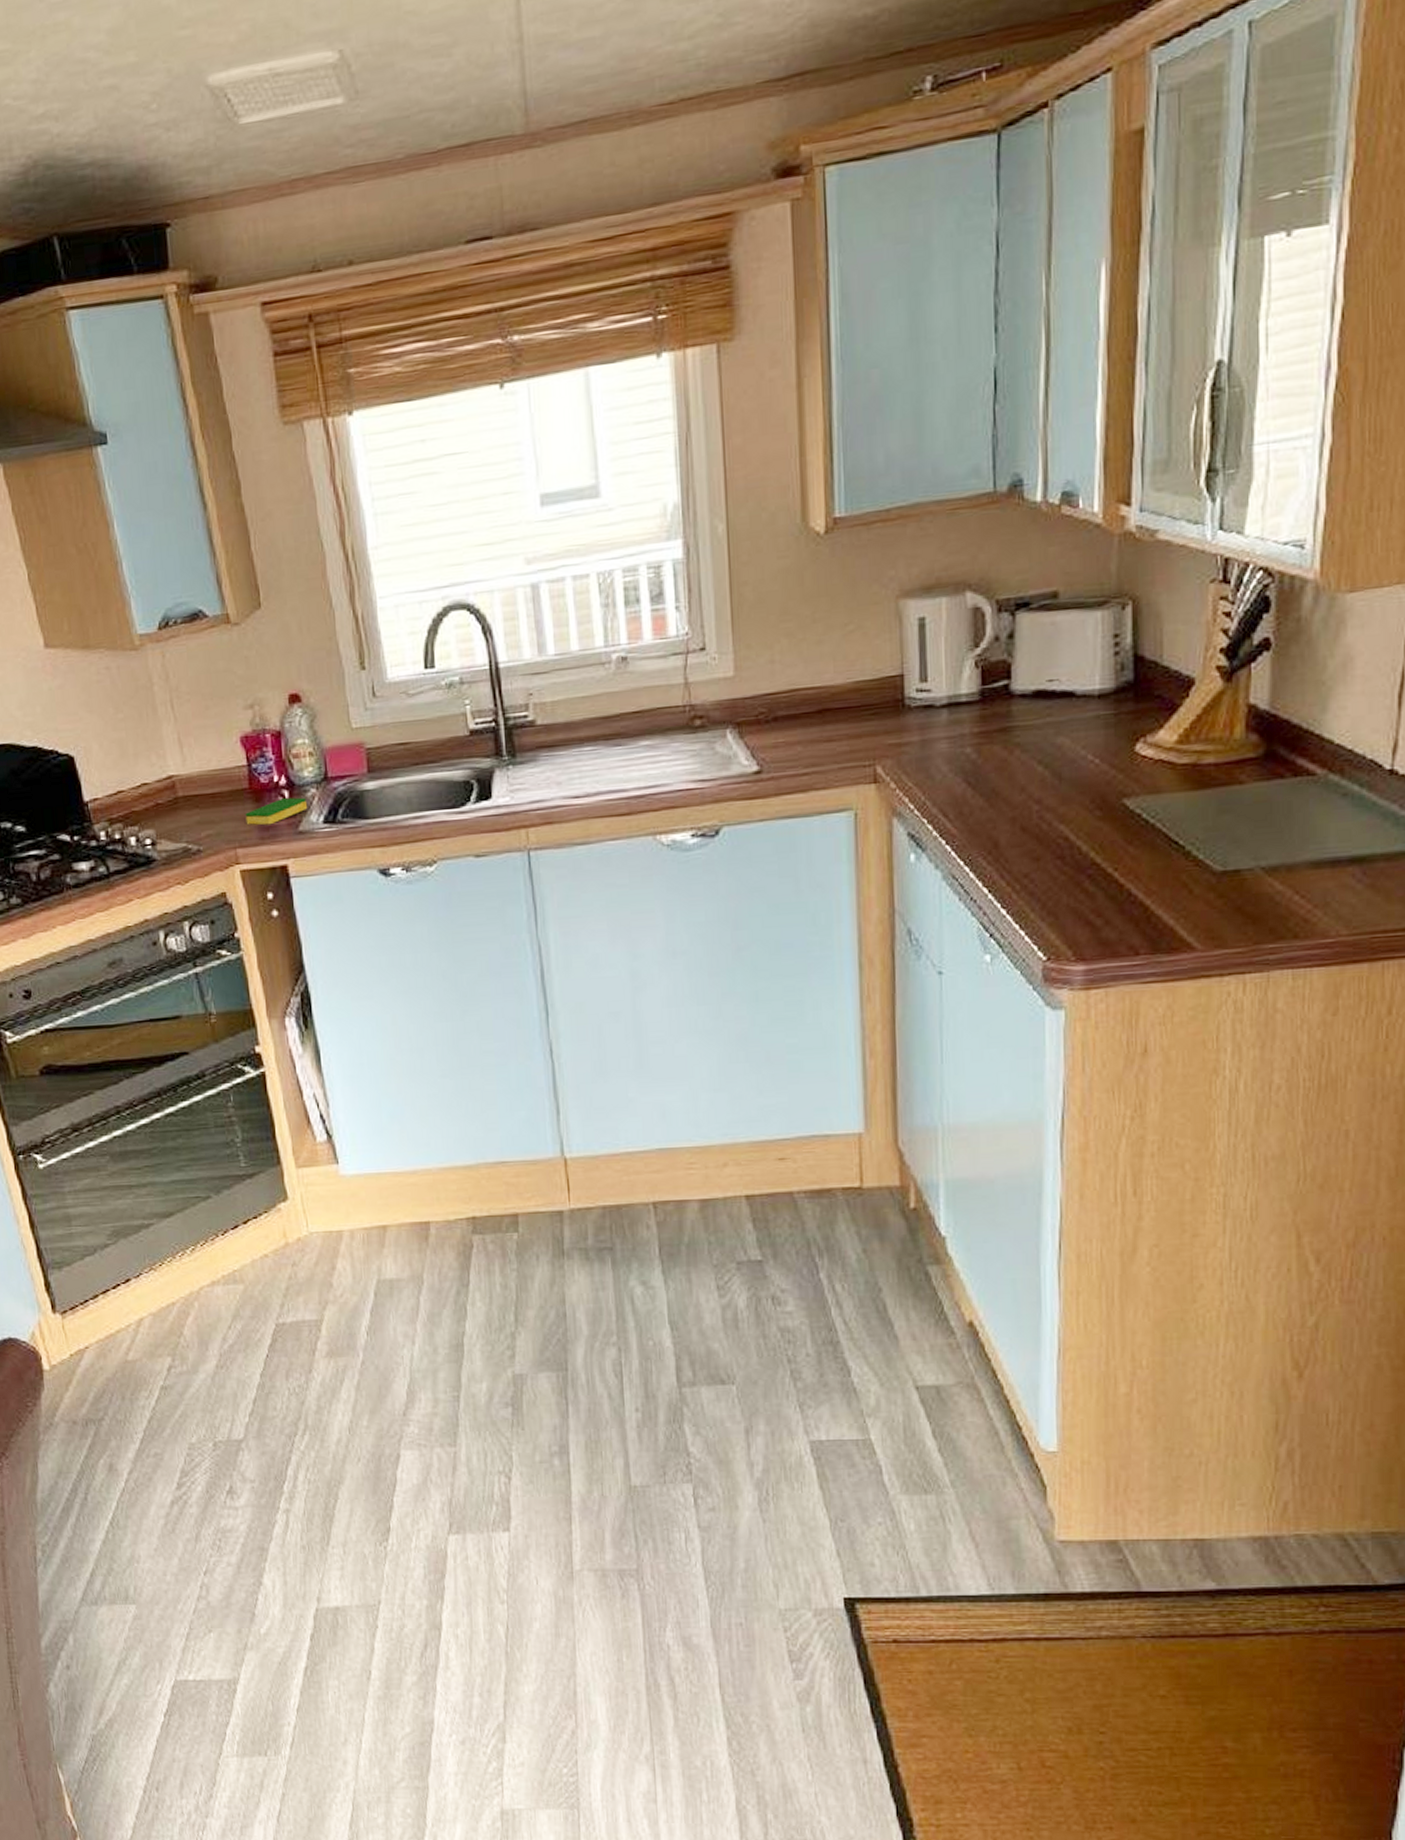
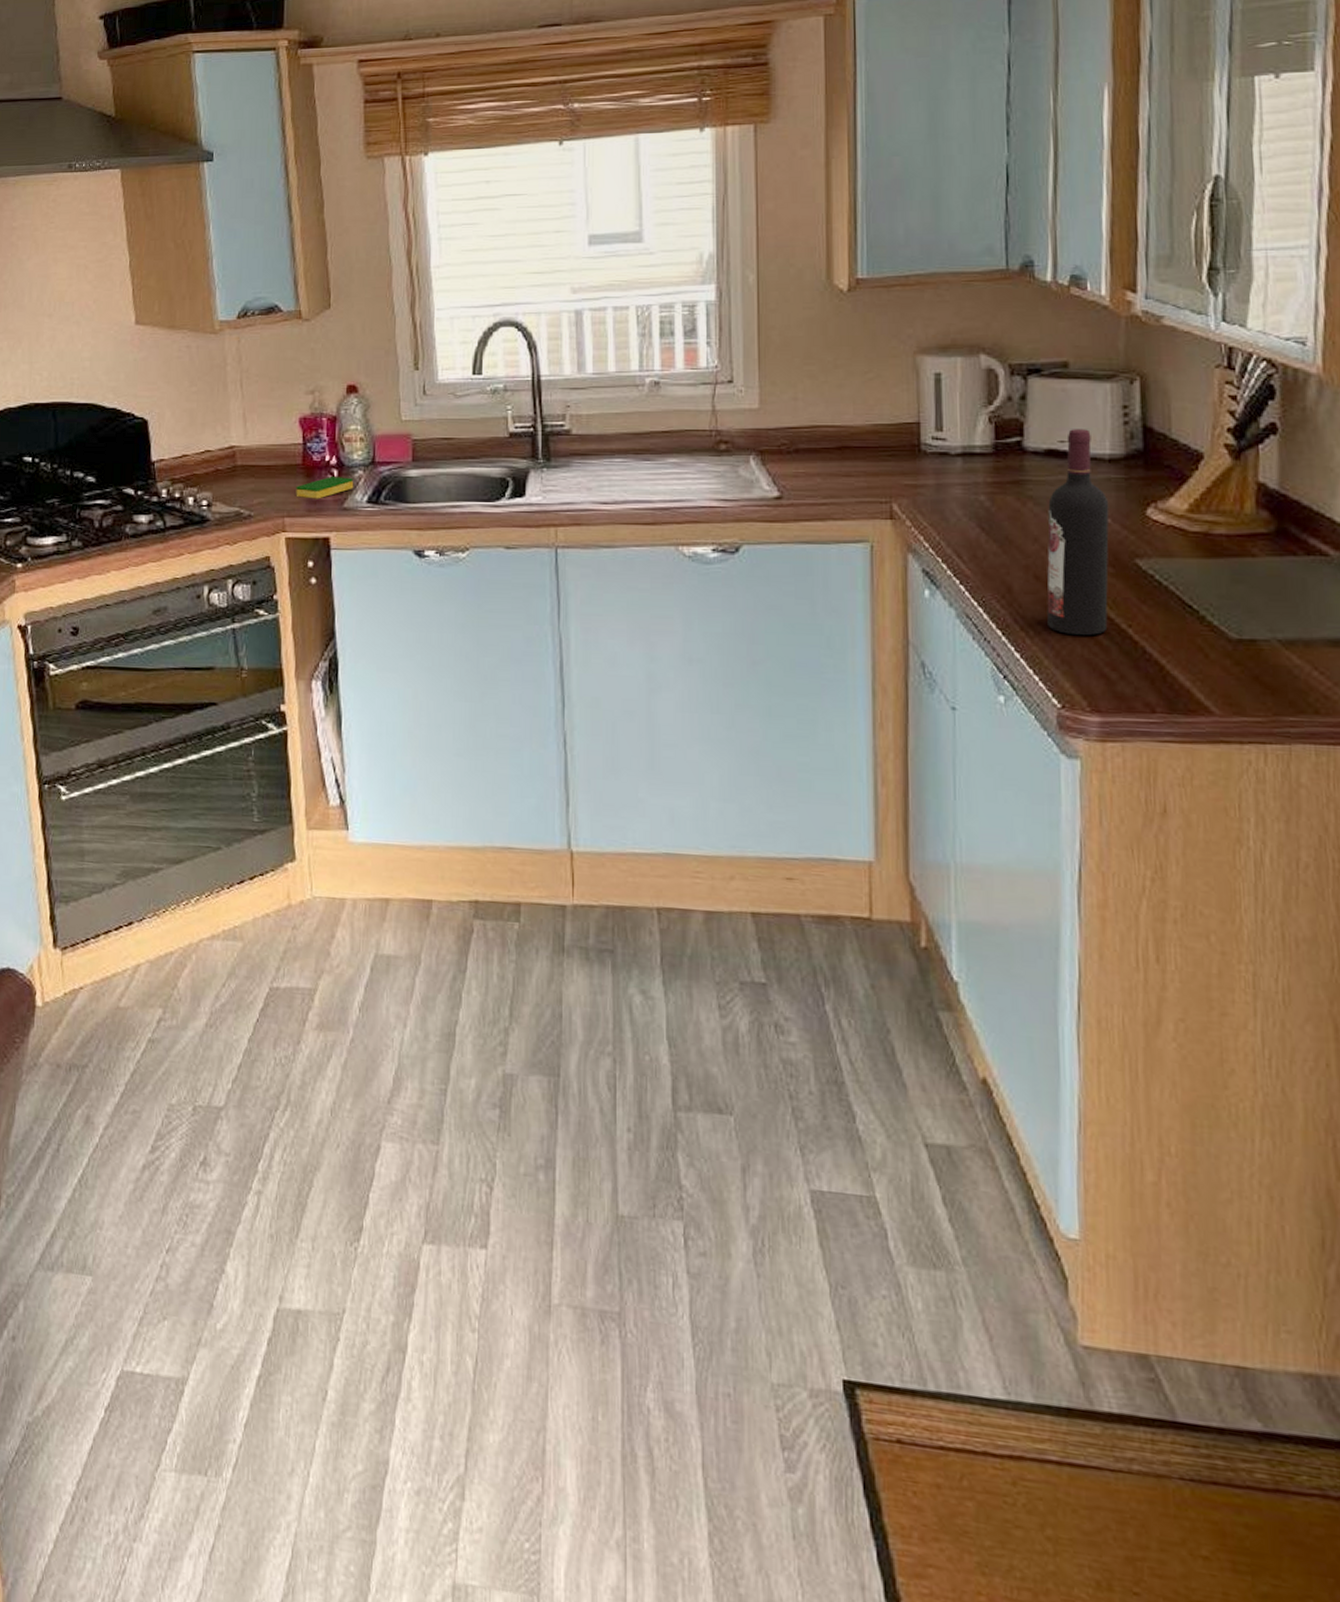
wine bottle: none [1033,664,1098,885] -> present [1047,429,1110,636]

